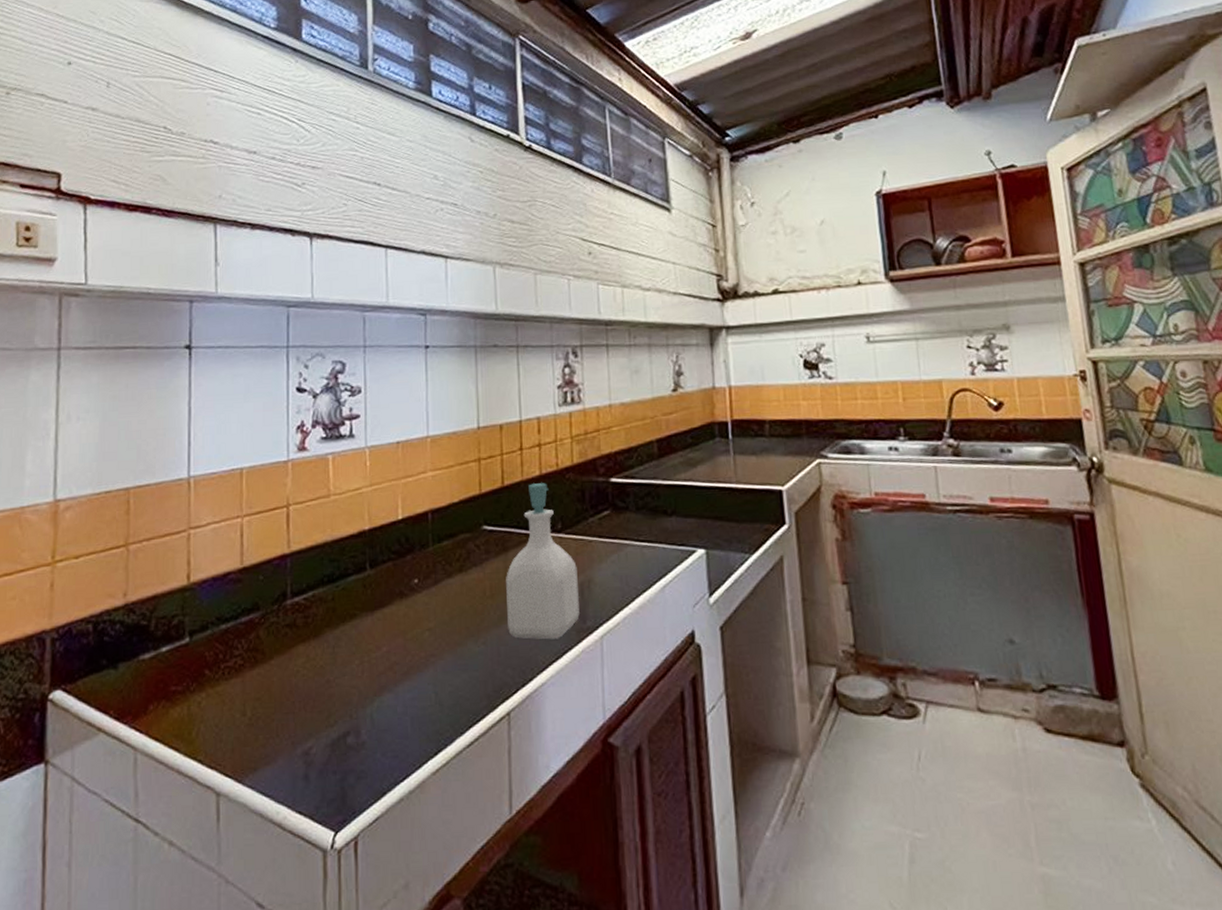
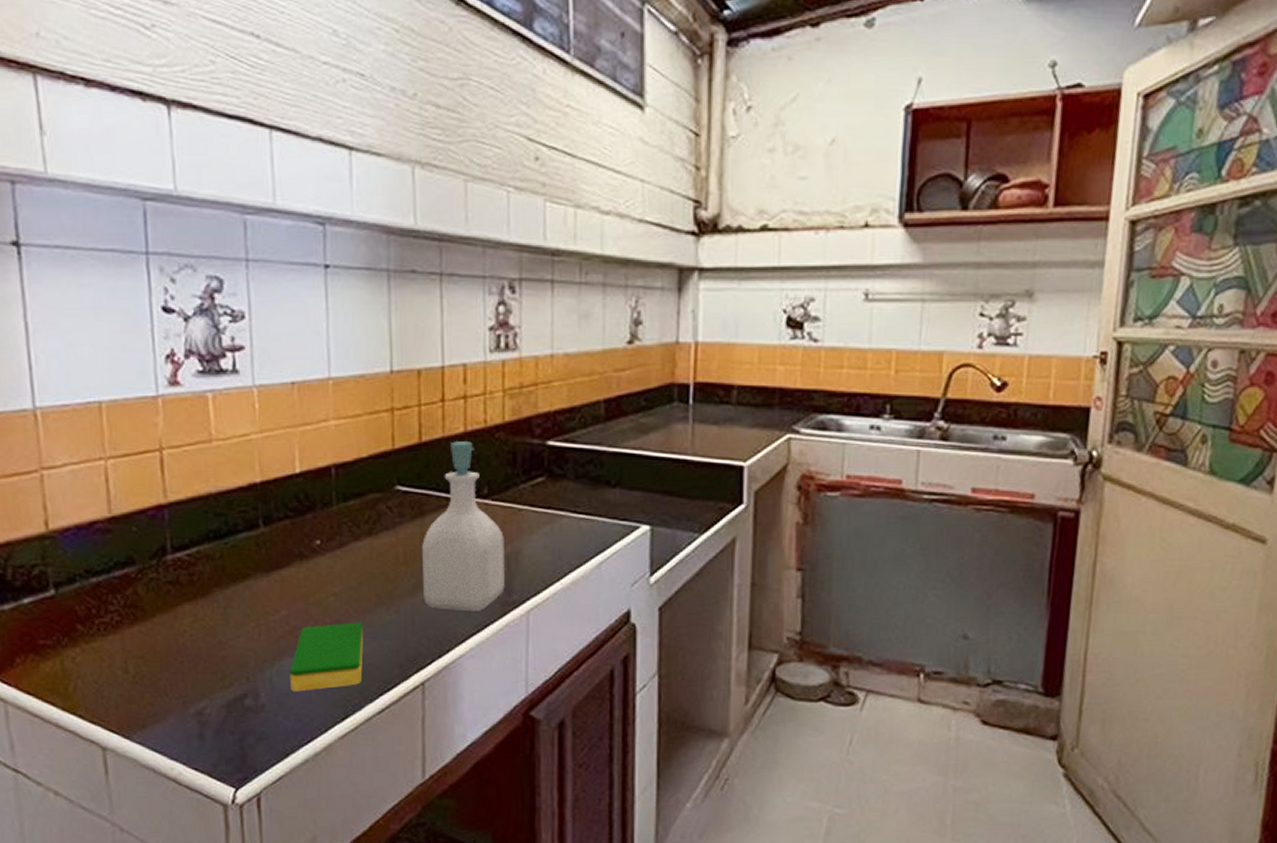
dish sponge: none [388,655,455,728] -> present [289,622,364,692]

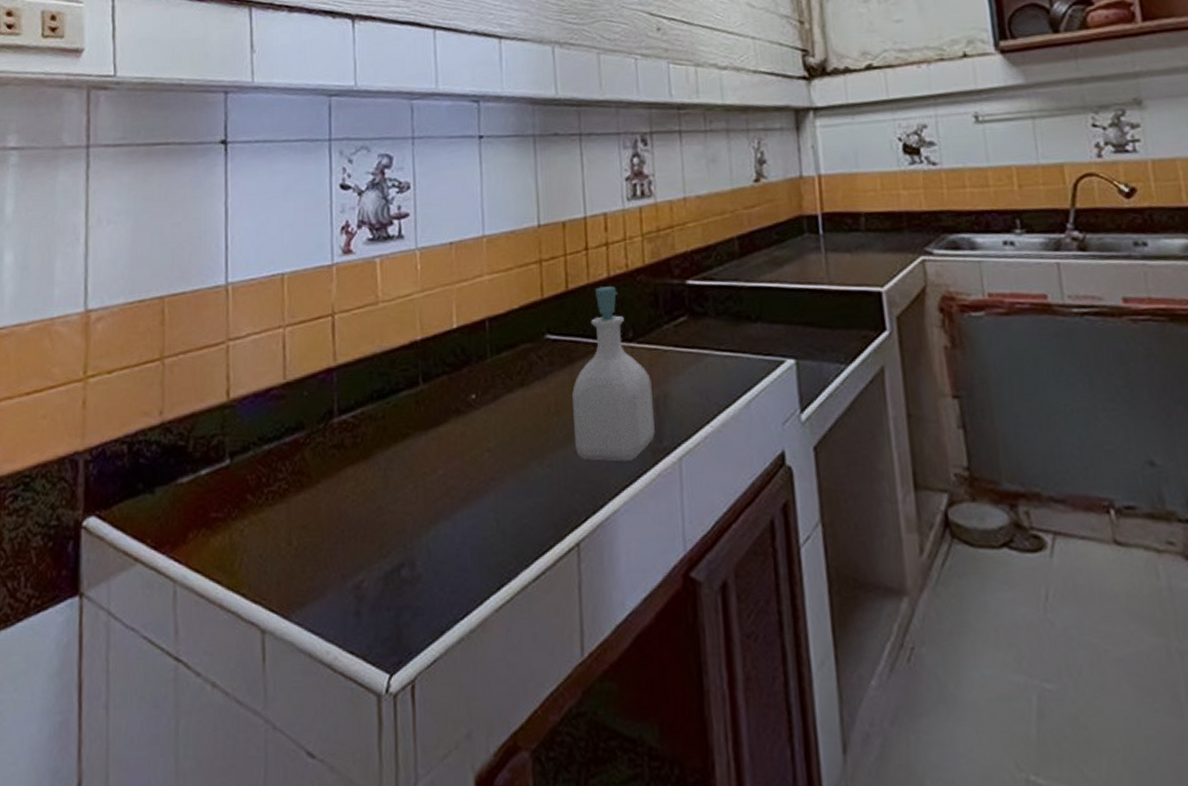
dish sponge: present [289,622,364,692] -> none [445,478,518,559]

